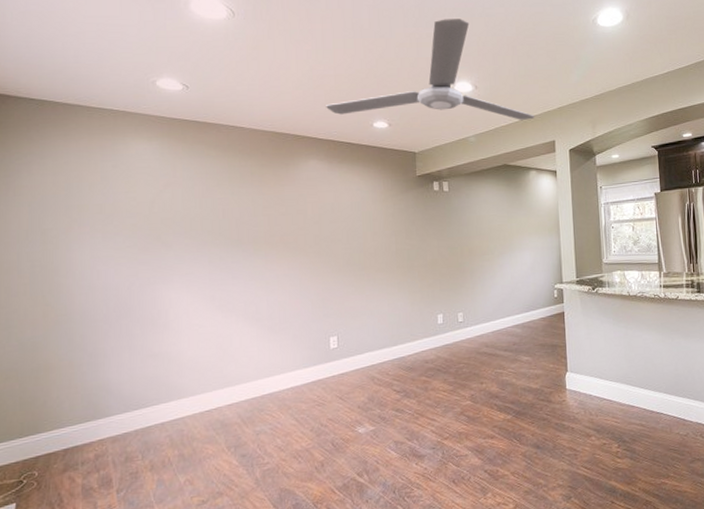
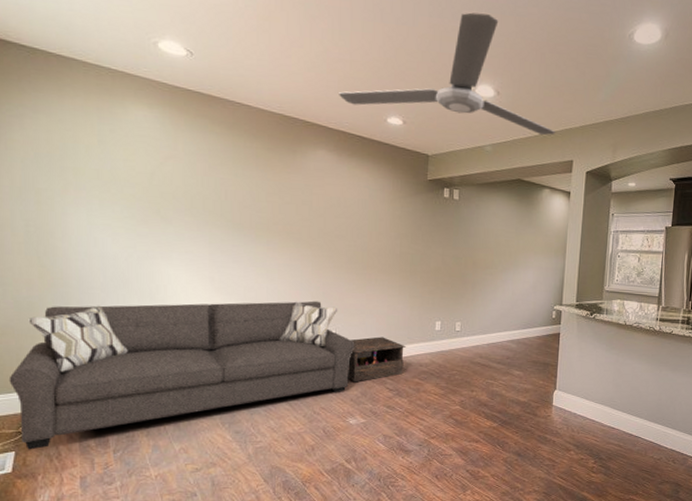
sofa: none [11,307,359,500] -> present [8,300,355,450]
storage box: none [352,336,411,388] -> present [348,336,407,383]

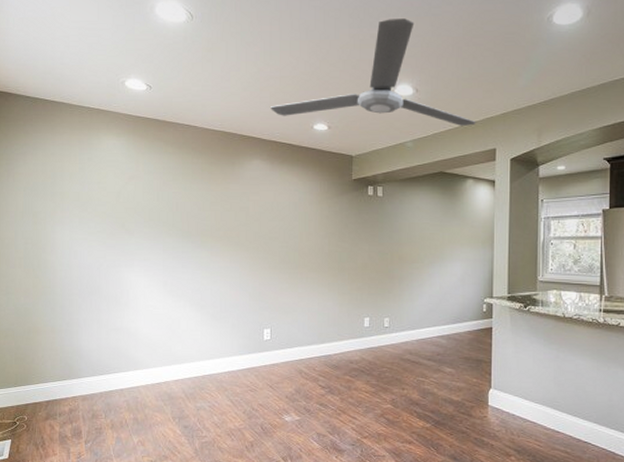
sofa: present [8,300,355,450] -> none [9,300,289,439]
storage box: present [348,336,407,383] -> none [283,334,337,380]

